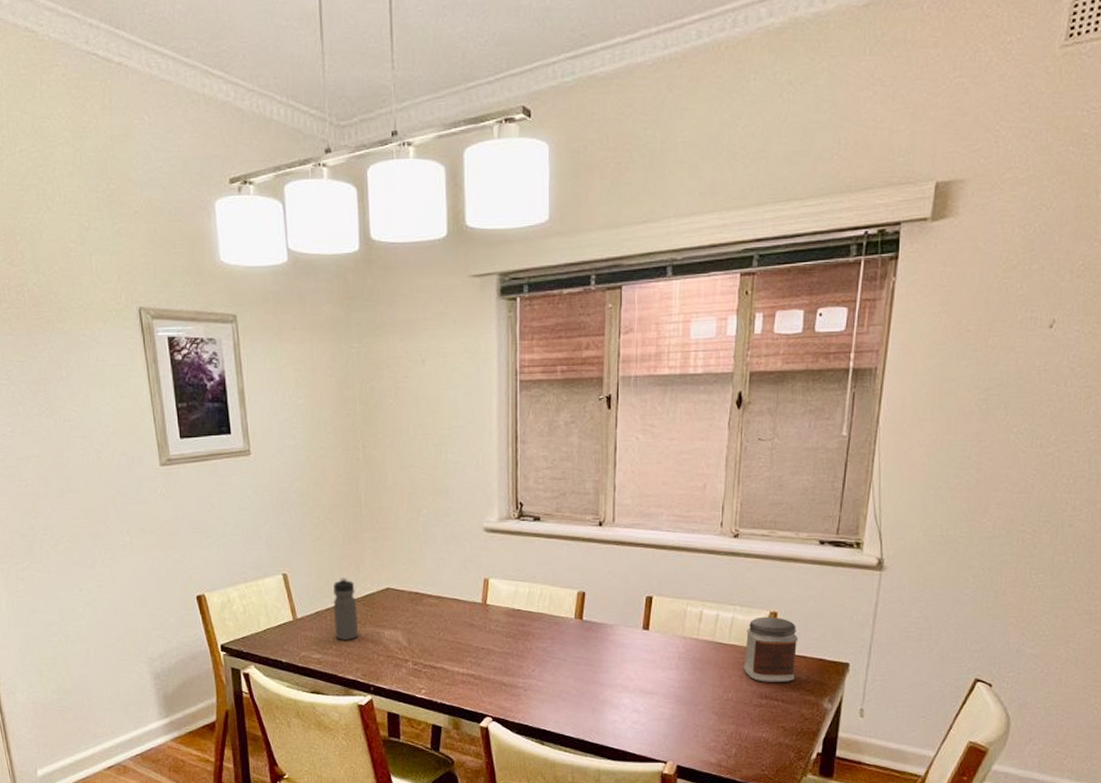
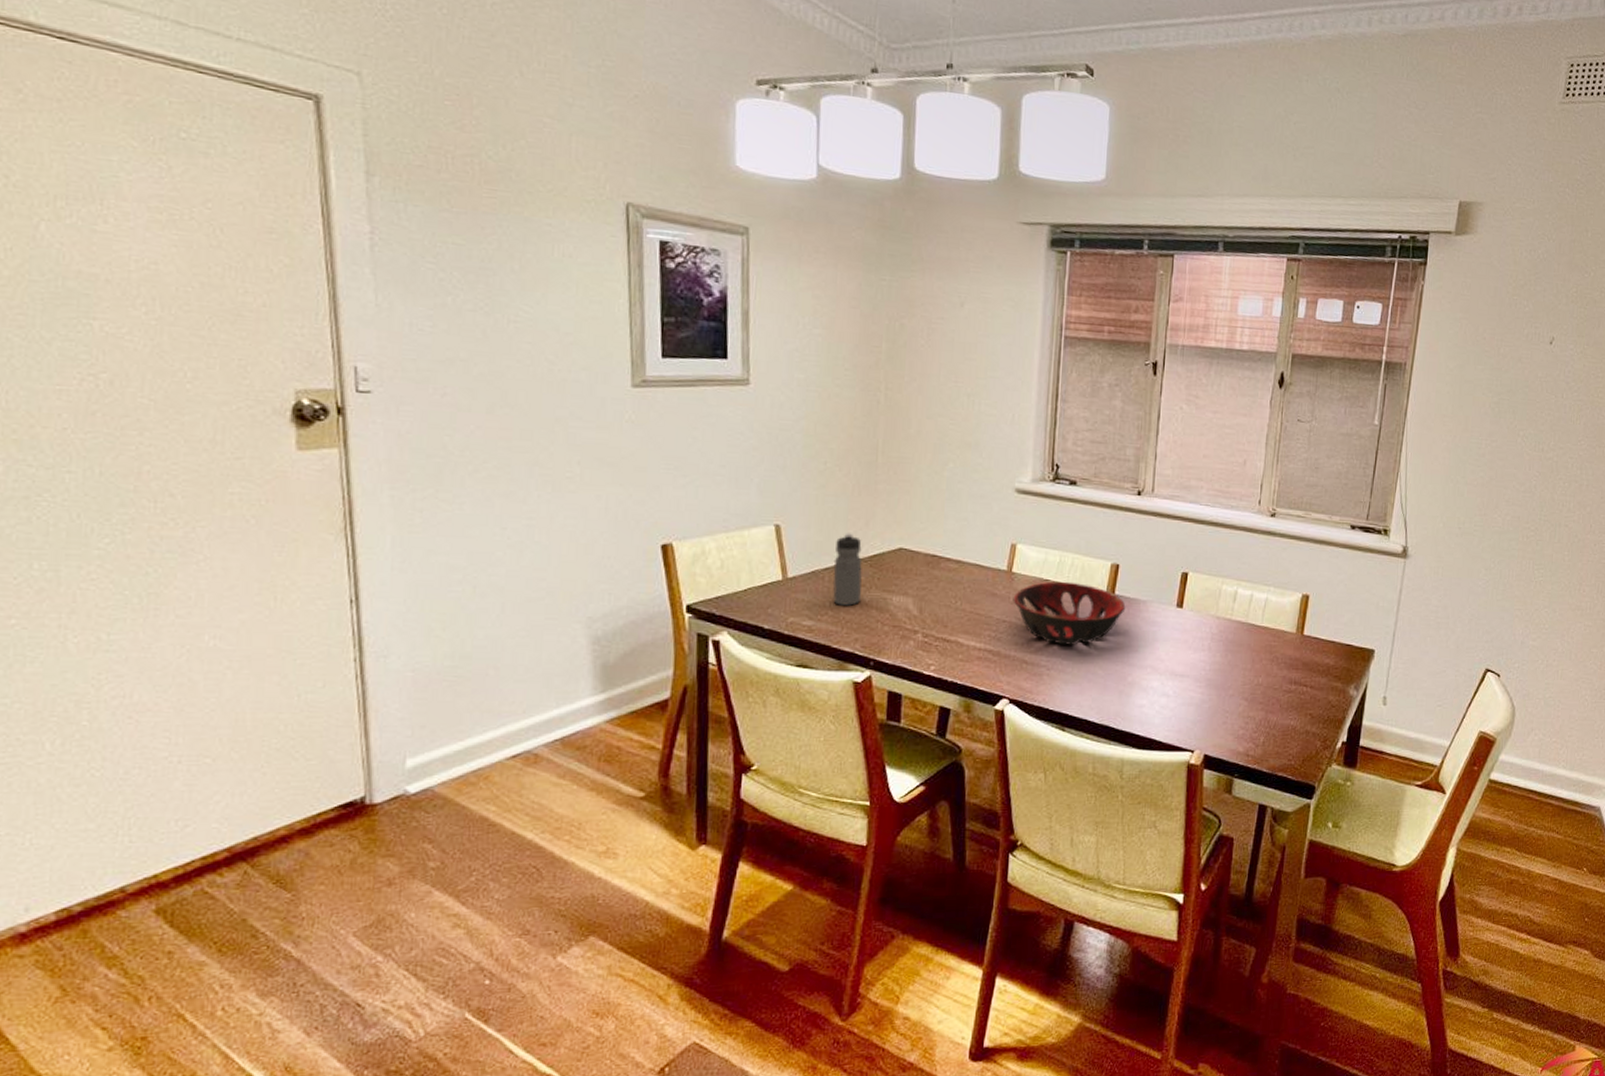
decorative bowl: none [489,610,594,669] -> present [1013,581,1126,646]
jar: present [743,616,799,682] -> none [1274,599,1328,667]

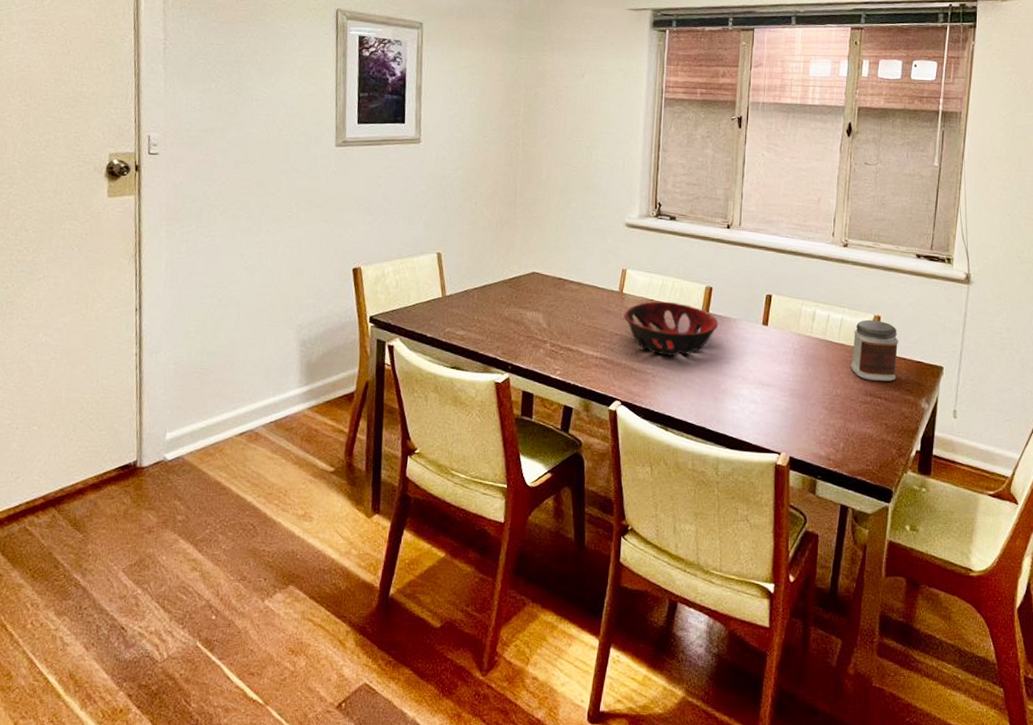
water bottle: present [832,533,863,606] -> none [480,260,504,319]
jar: none [1274,599,1328,667] -> present [850,319,899,381]

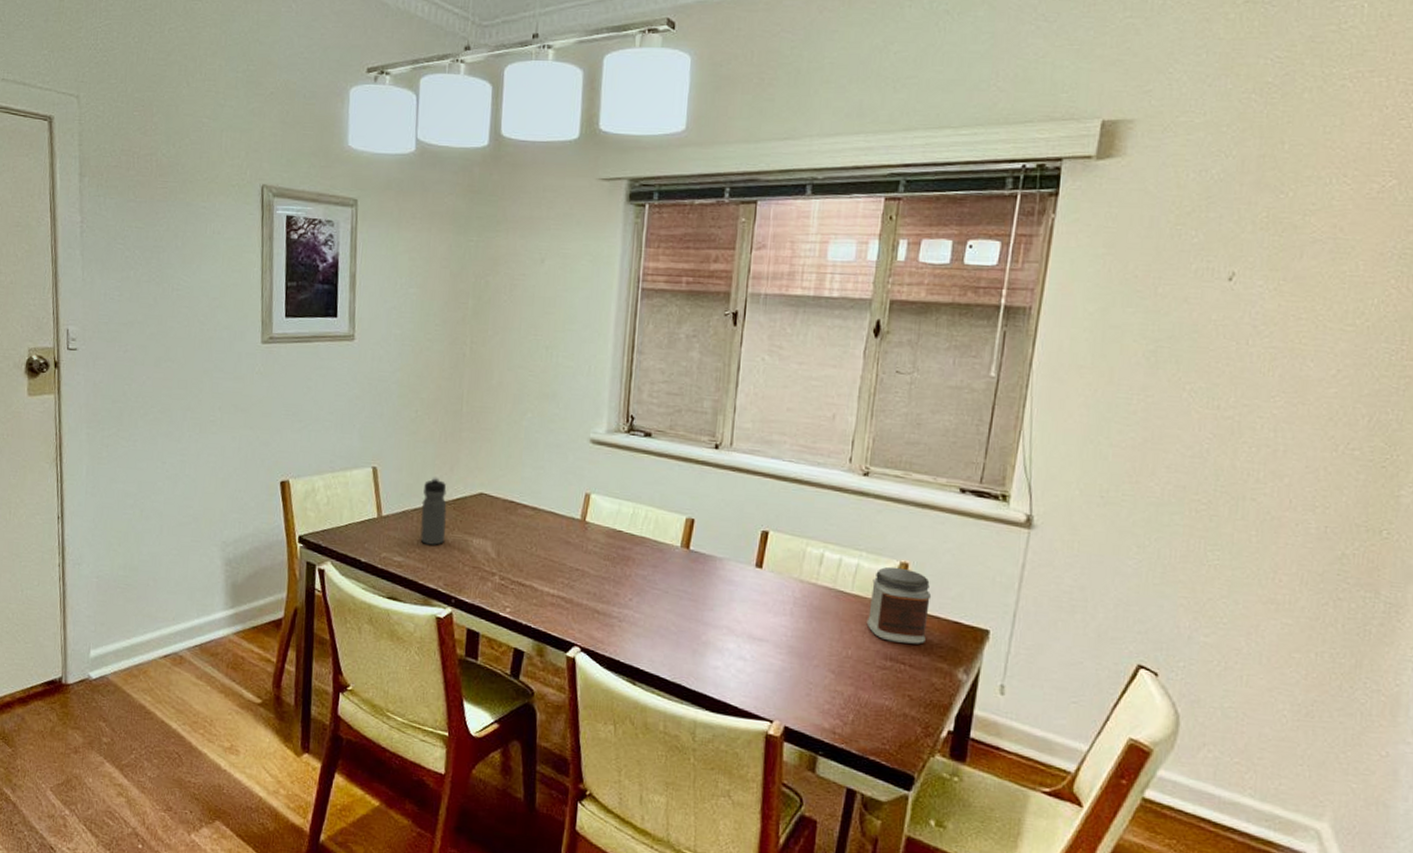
water bottle: none [480,260,504,319] -> present [420,477,447,545]
decorative bowl: present [624,301,719,357] -> none [586,533,701,600]

